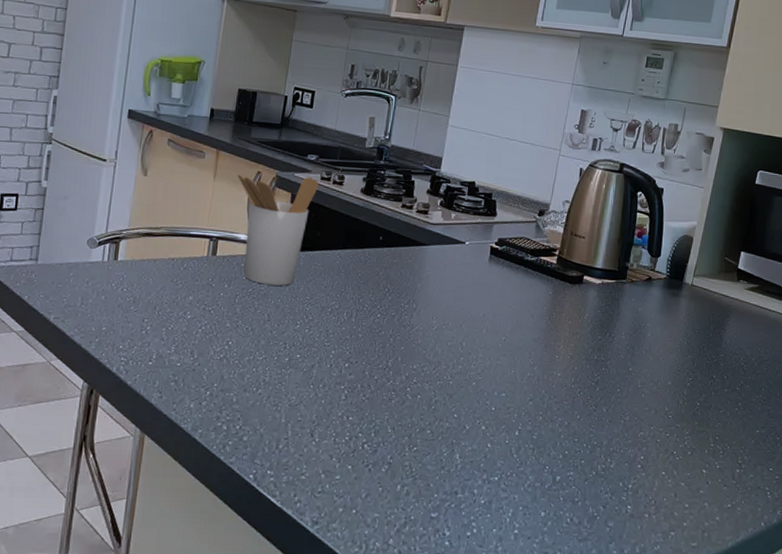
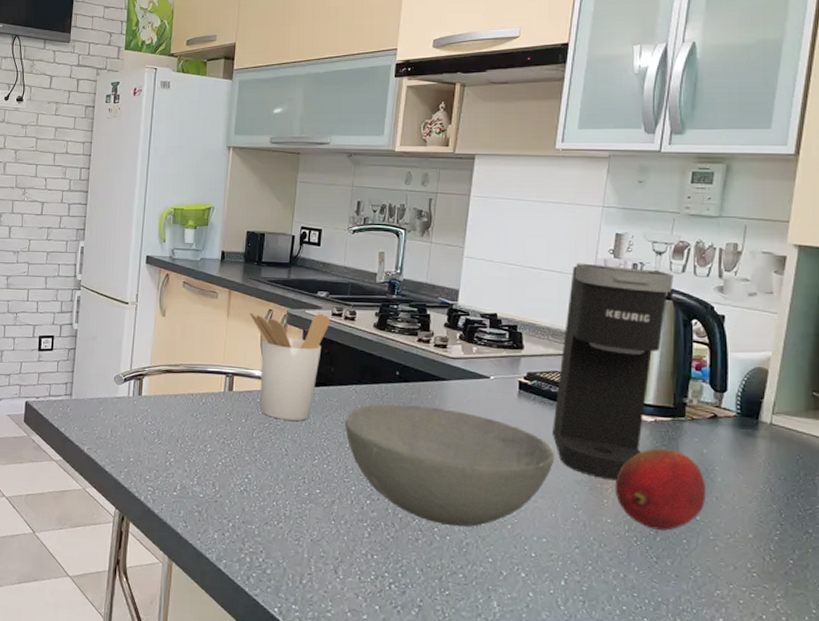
bowl: none [328,269,518,386] -> present [345,404,555,527]
coffee maker: none [517,136,626,338] -> present [553,263,673,481]
fruit: none [565,307,639,381] -> present [615,448,707,531]

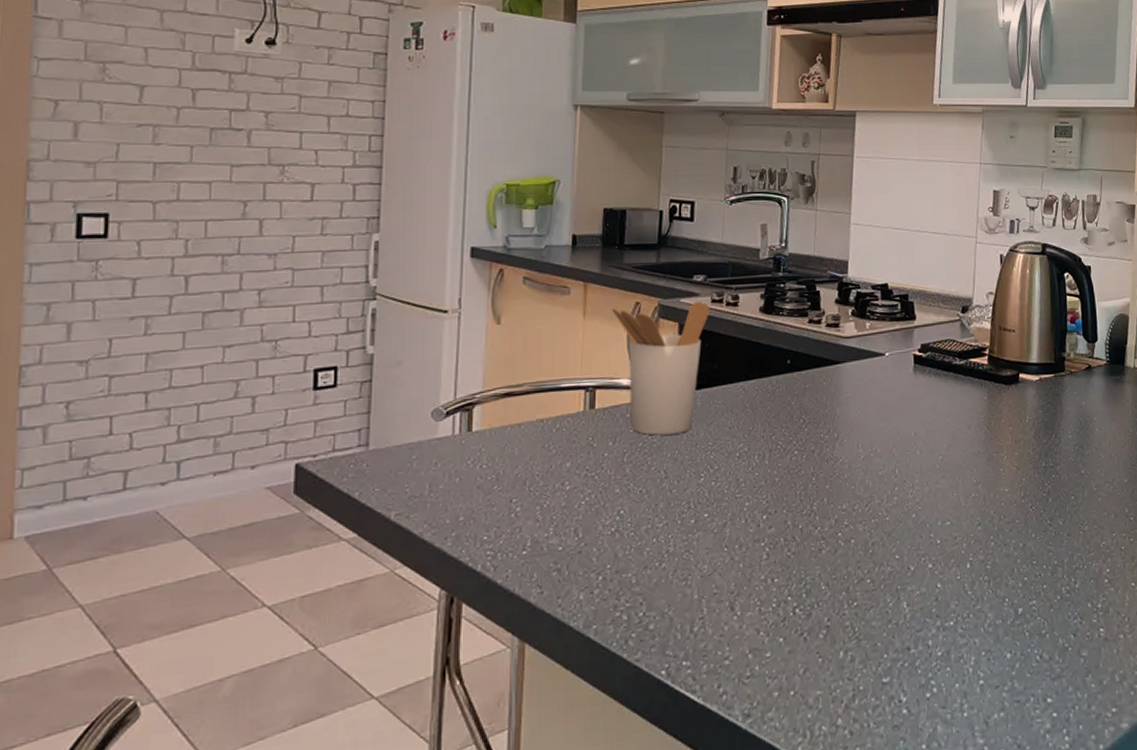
bowl: present [345,404,555,527] -> none [733,395,953,527]
coffee maker: present [553,263,673,481] -> none [948,223,1046,447]
fruit: present [615,448,707,531] -> none [1009,406,1088,491]

